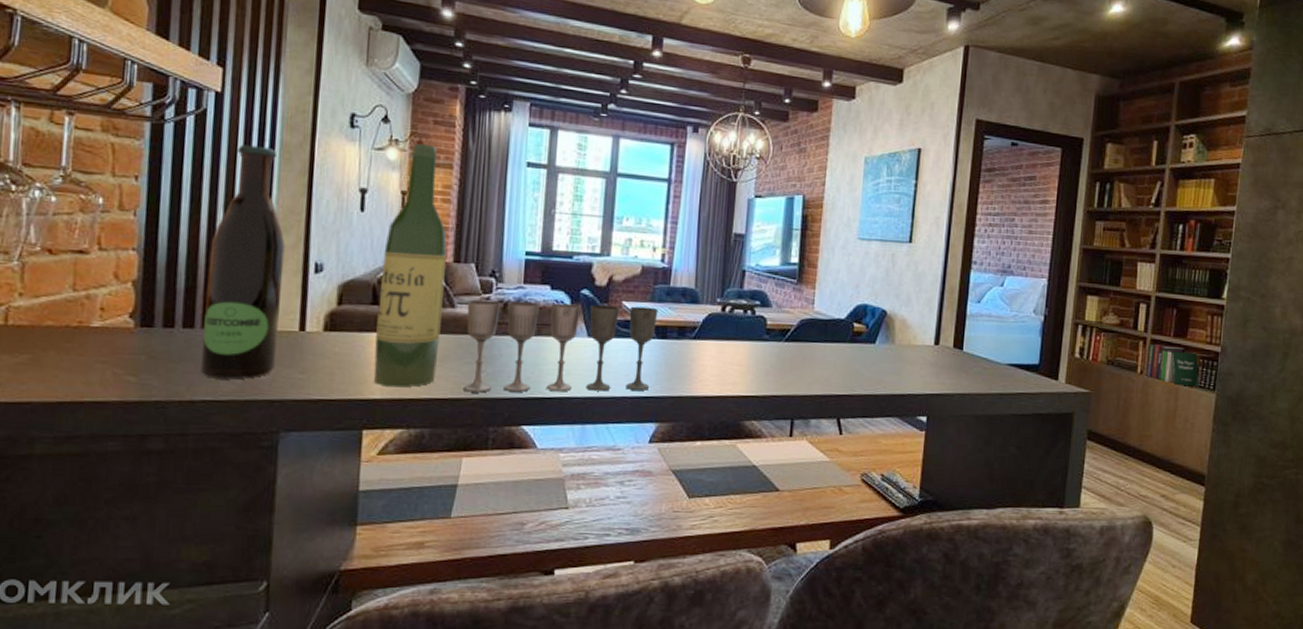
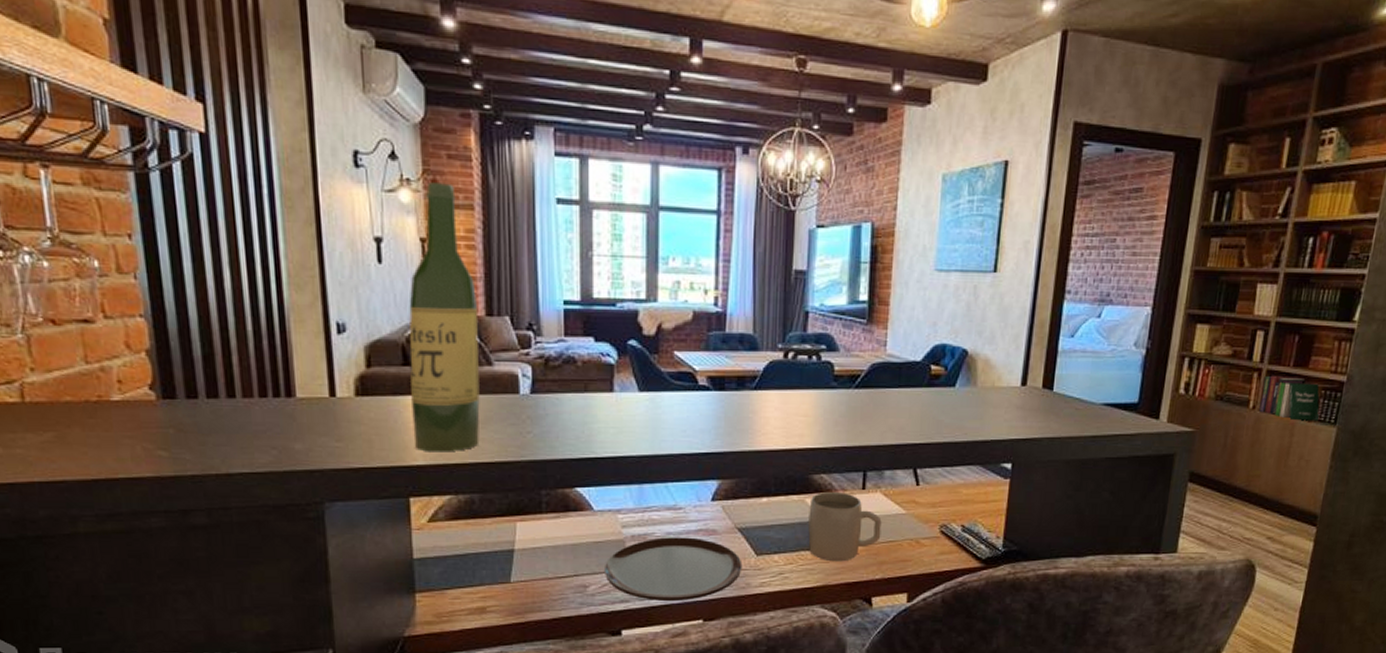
bottle: present [201,144,286,380] -> none [222,193,309,450]
wine glass: present [462,299,659,393] -> none [505,355,714,455]
plate: none [542,477,675,541] -> present [605,537,743,601]
mug: none [737,437,807,507] -> present [808,491,882,562]

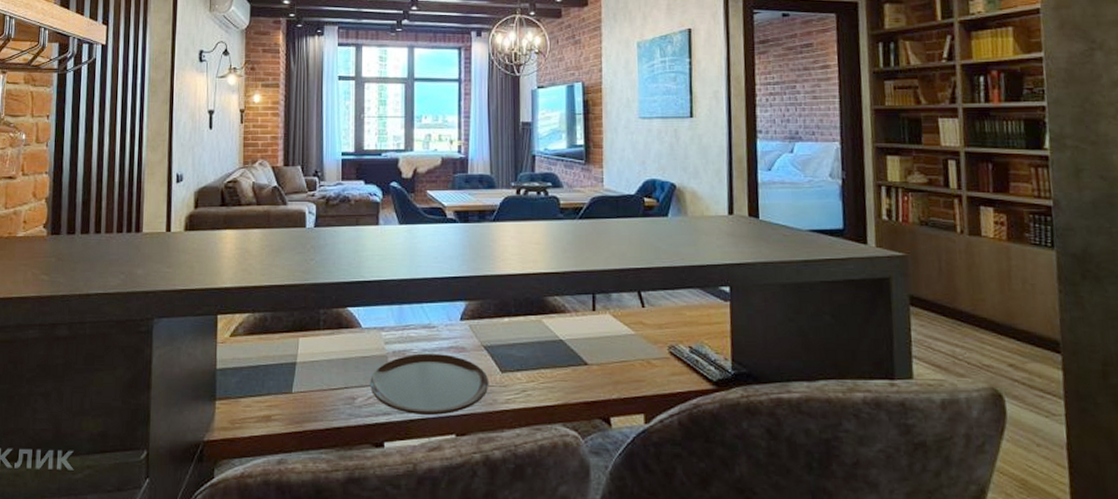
wine bottle: present [409,182,480,452] -> none [224,69,278,277]
mug: present [808,491,882,562] -> none [546,312,614,381]
books: present [1259,375,1320,421] -> none [967,201,1035,245]

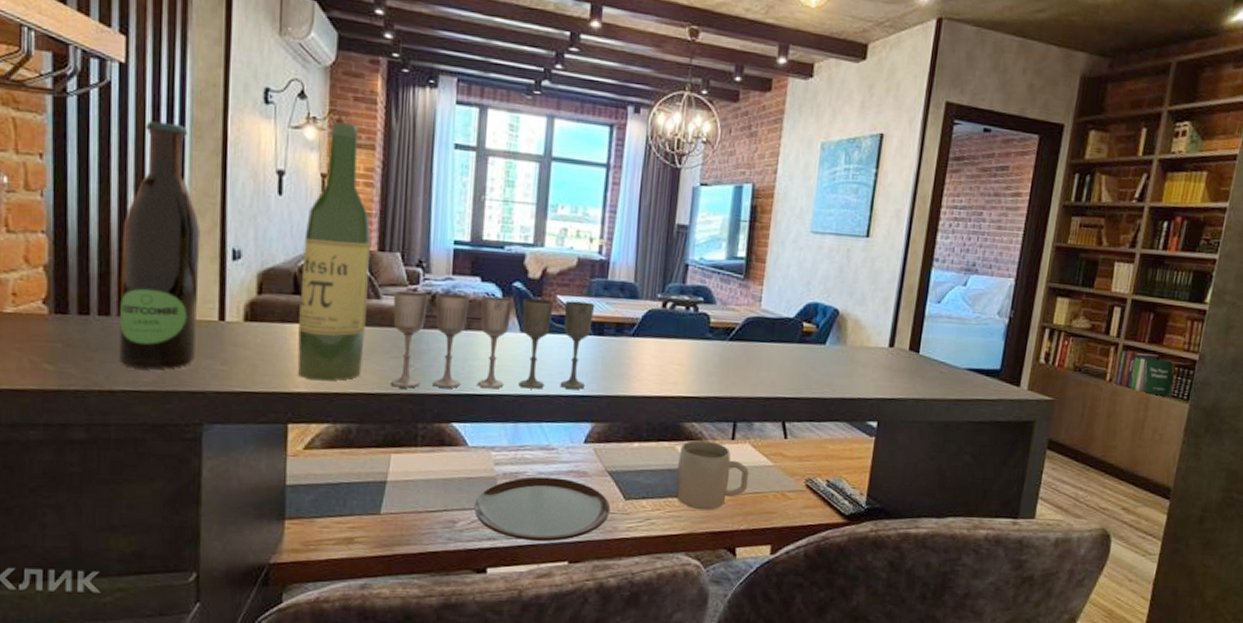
bottle: none [94,83,154,275] -> present [119,120,201,370]
wine bottle: none [224,69,278,277] -> present [297,122,371,381]
wine glass: none [296,194,459,279] -> present [390,290,595,389]
mug: none [546,312,614,381] -> present [676,440,749,511]
books: none [967,201,1035,245] -> present [1116,350,1173,397]

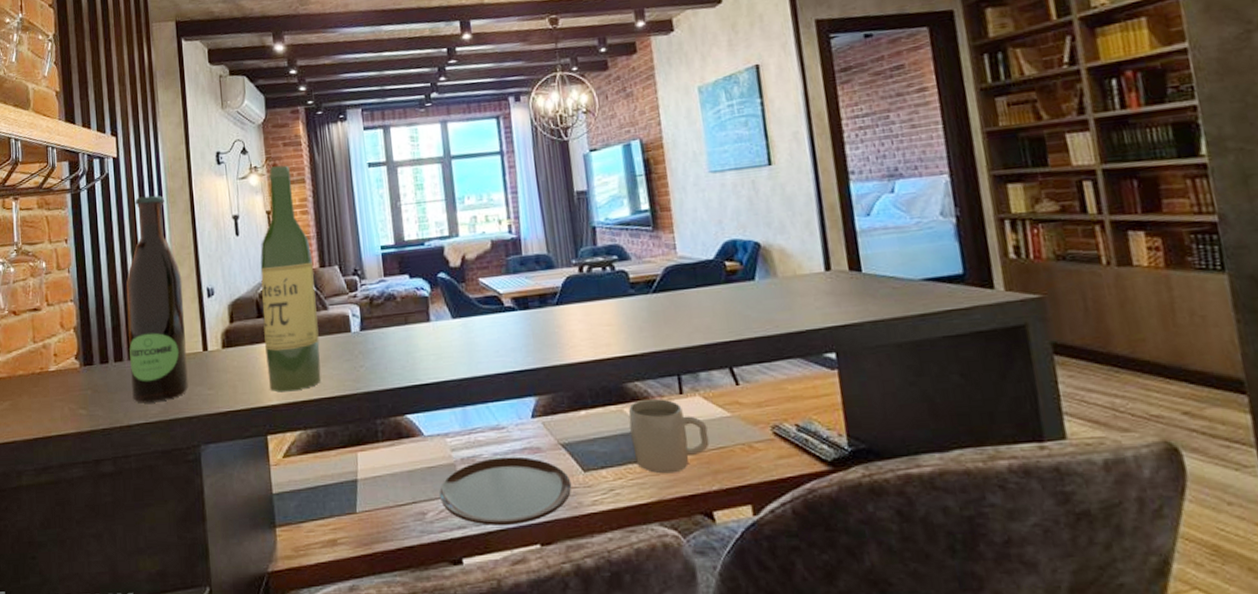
wine glass: present [390,290,595,389] -> none [337,279,522,388]
books: present [1116,350,1173,397] -> none [1111,223,1200,273]

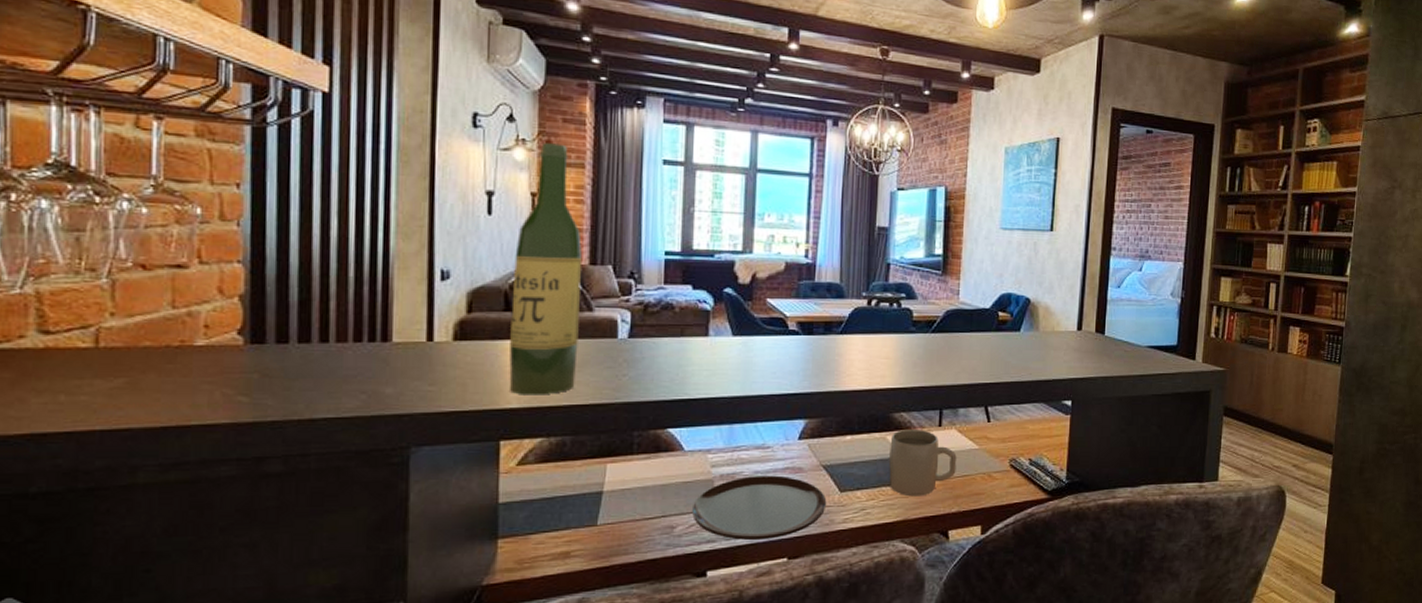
bottle: present [126,195,189,404] -> none [320,147,408,395]

